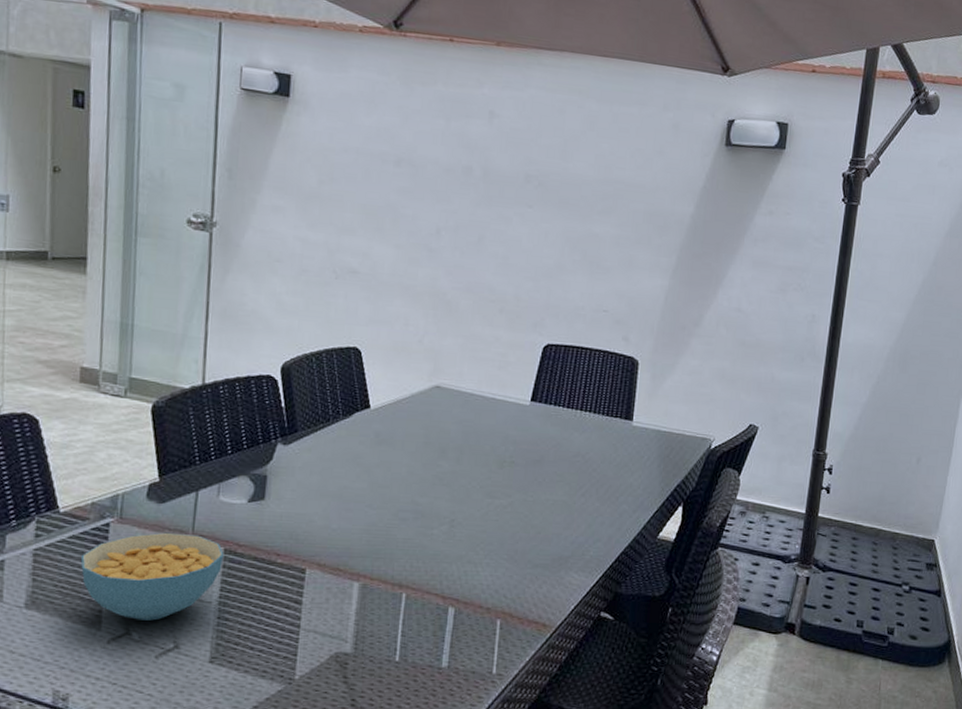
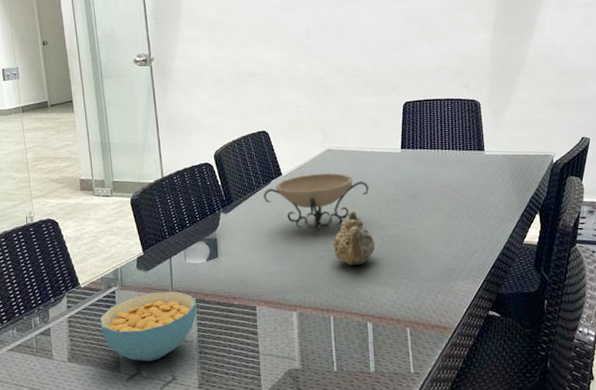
decorative bowl: none [339,412,482,489] -> present [263,173,370,234]
teapot: none [421,468,476,535] -> present [333,211,375,266]

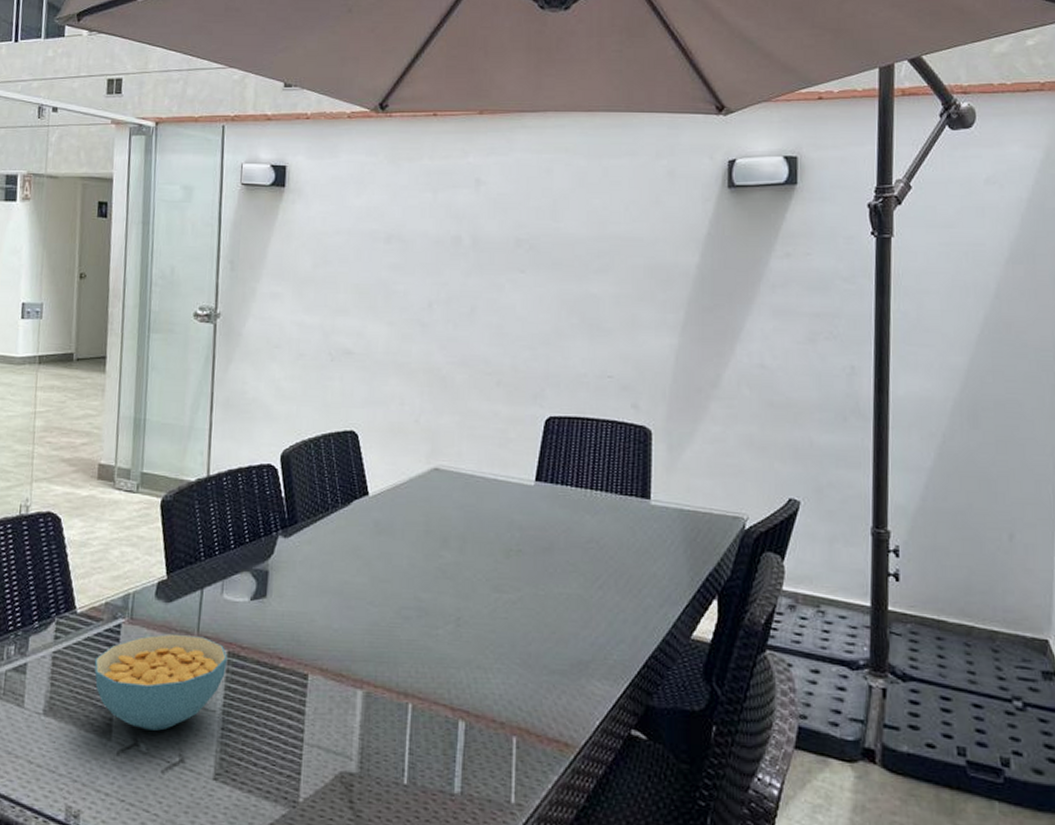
decorative bowl: present [263,173,370,234] -> none [338,499,485,584]
teapot: present [333,211,375,266] -> none [425,558,483,636]

